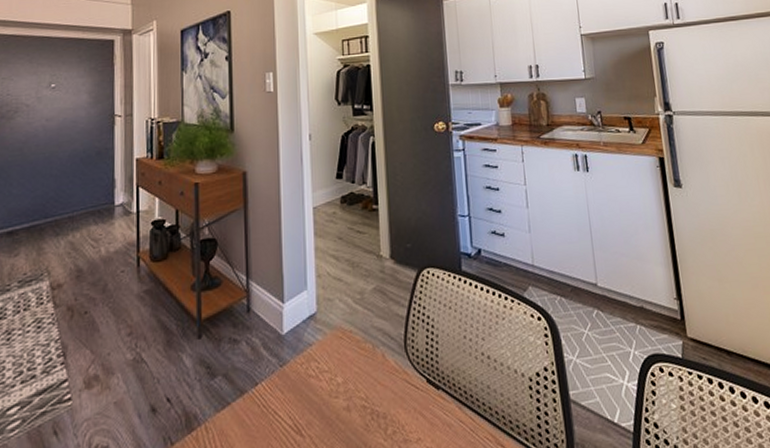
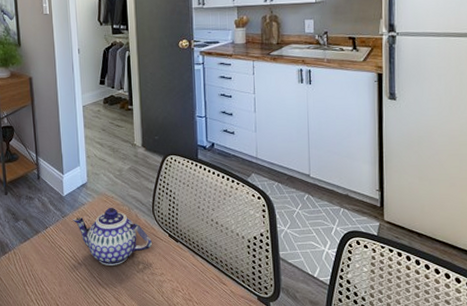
teapot: none [293,346,404,435] -> present [71,208,152,265]

